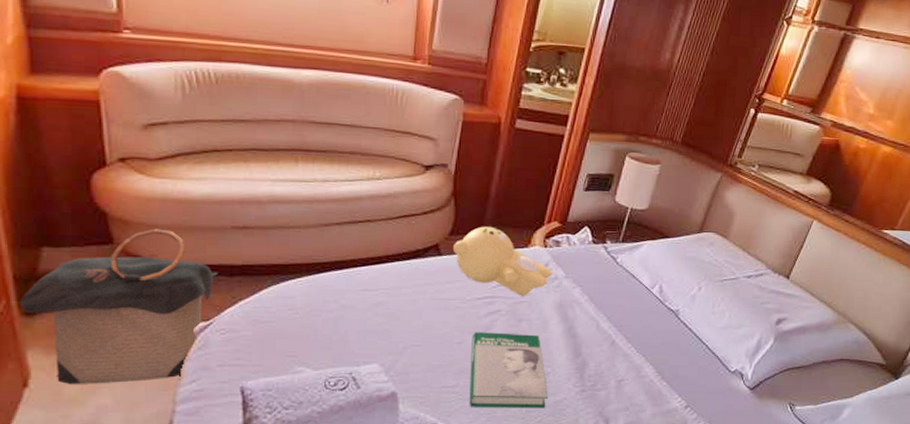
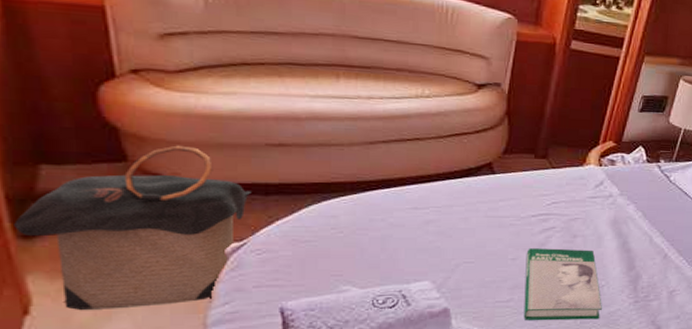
teddy bear: present [453,225,553,296] -> none [507,144,607,213]

